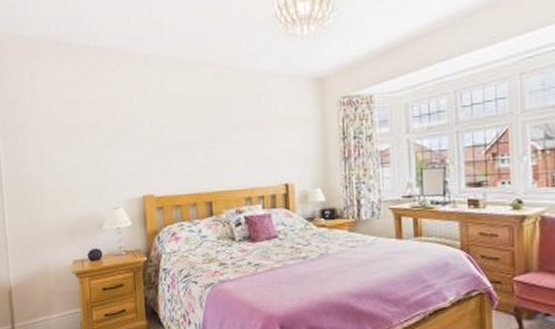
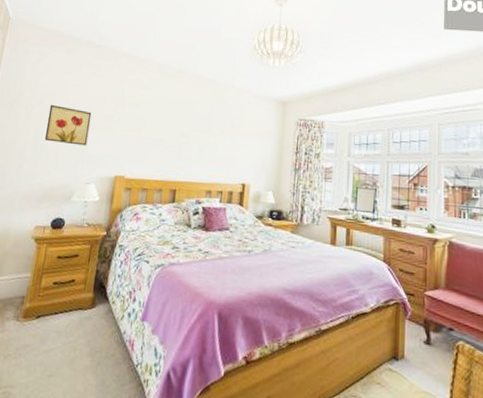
wall art: none [57,126,106,169] -> present [44,104,92,146]

